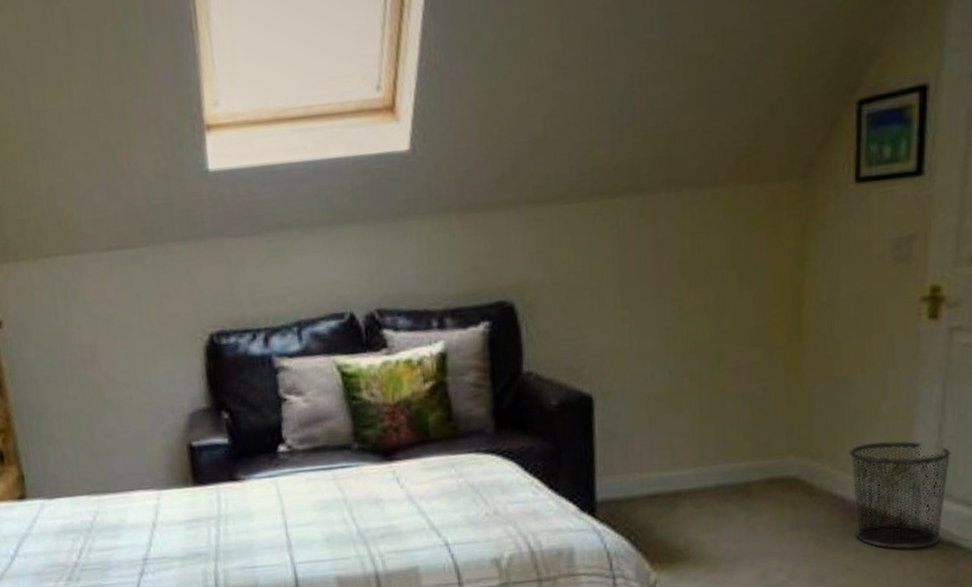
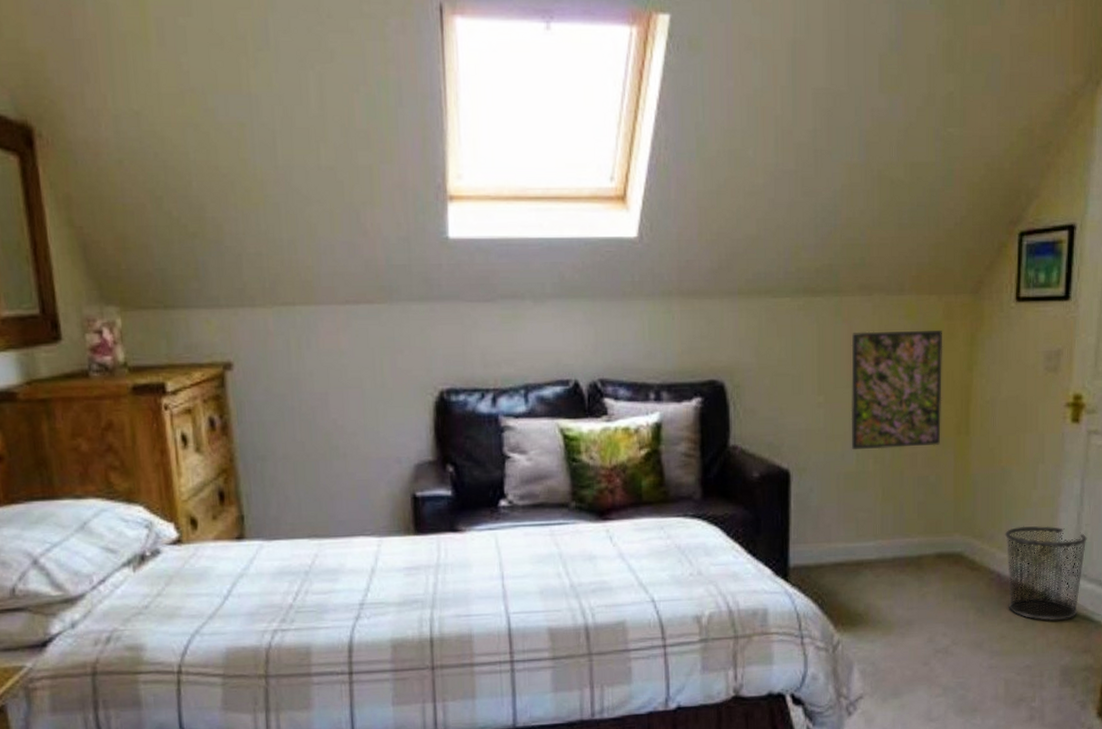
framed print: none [658,223,768,367] -> present [851,329,943,449]

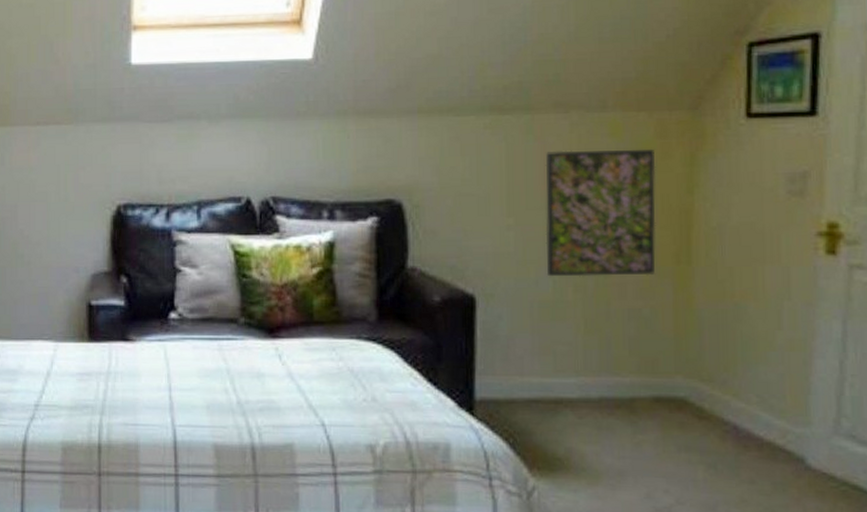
waste bin: present [1004,526,1087,621] -> none [741,372,854,489]

